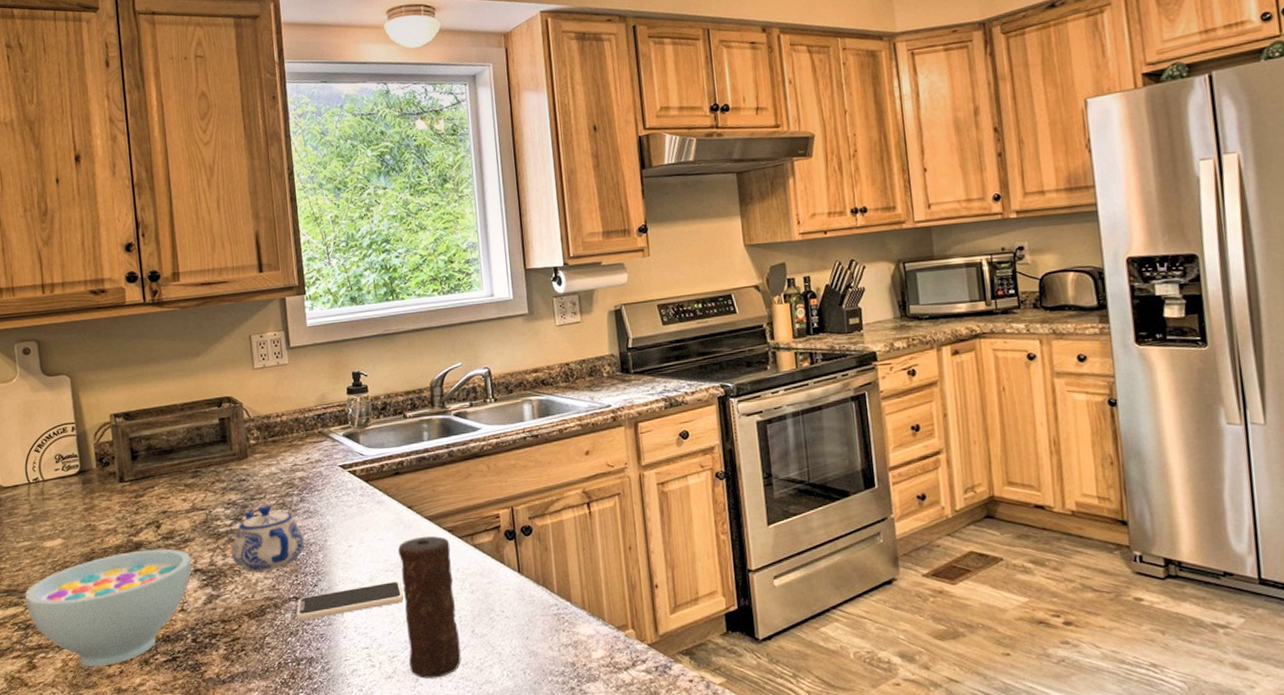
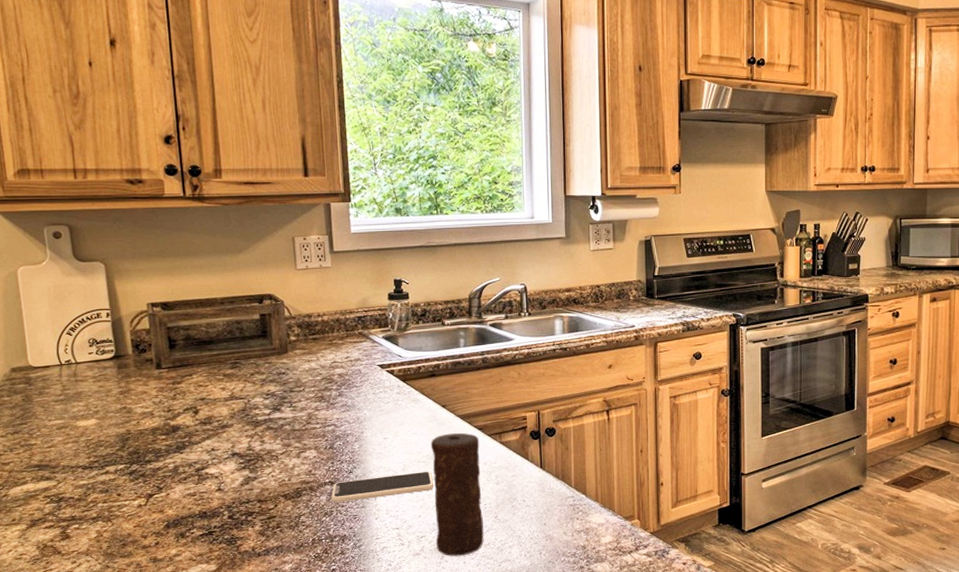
bowl: present [25,548,192,667] -> none [57,433,230,538]
teapot: present [231,505,305,572] -> none [269,398,342,458]

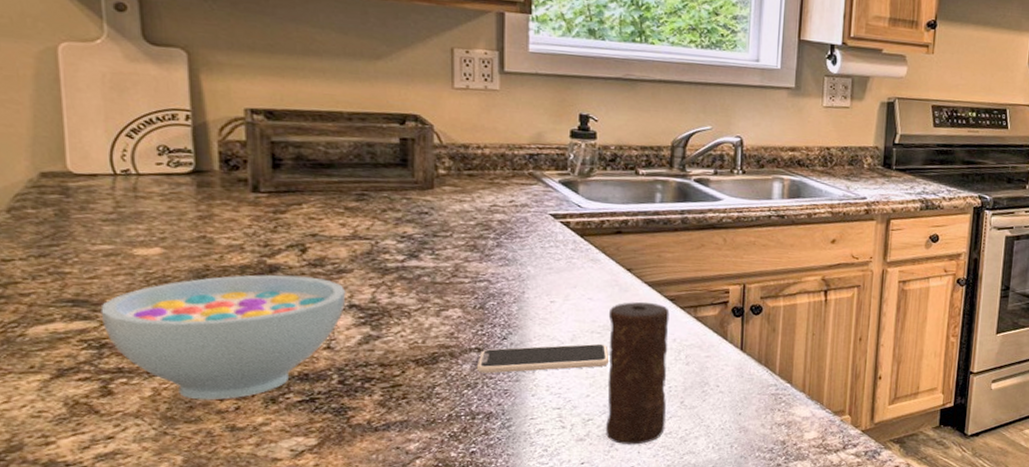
bowl: none [57,433,230,538] -> present [101,274,346,400]

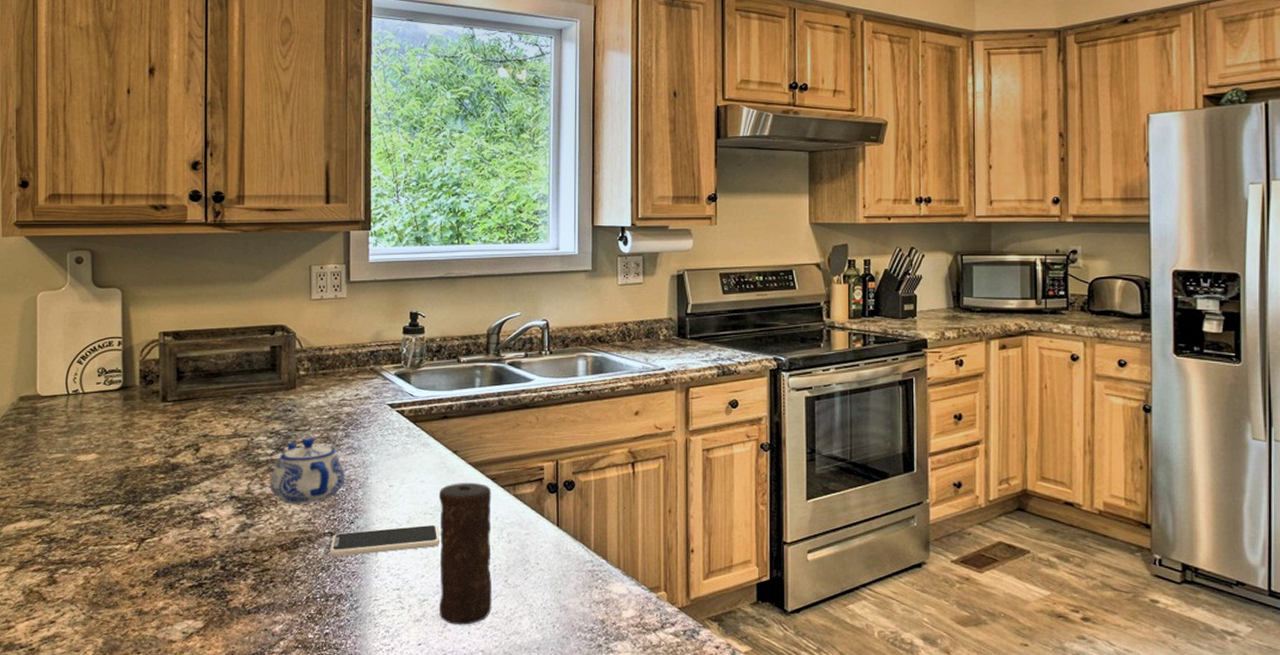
bowl: present [101,274,346,400] -> none [52,472,228,587]
teapot: none [401,245,497,317] -> present [270,438,346,504]

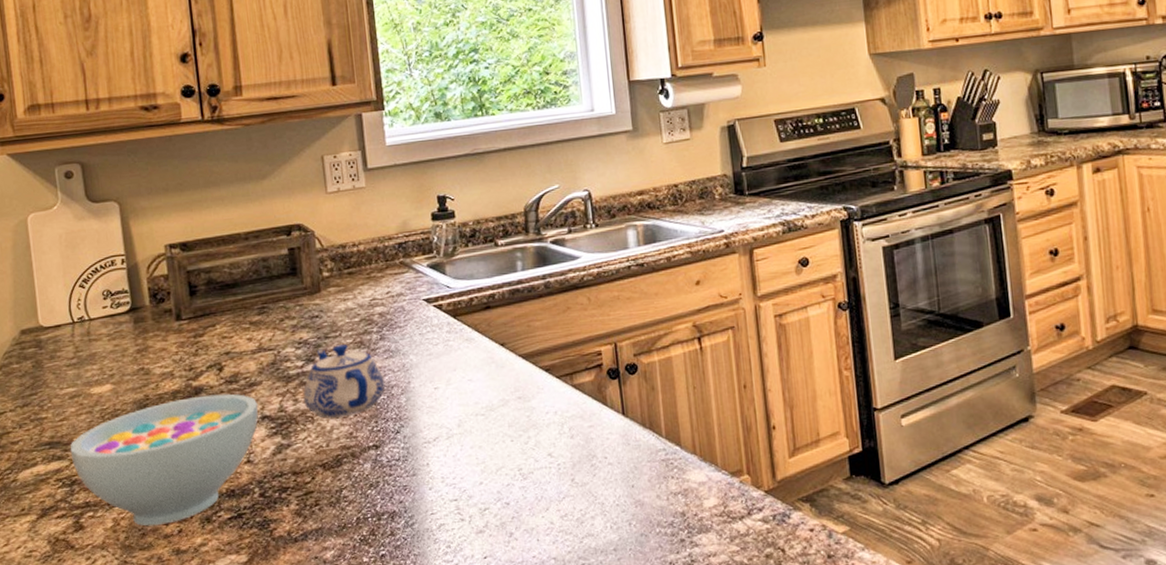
bowl: none [52,472,228,587] -> present [70,393,259,527]
smartphone: present [329,524,441,556] -> none [376,426,497,471]
candle: present [438,482,492,625] -> none [489,376,560,533]

